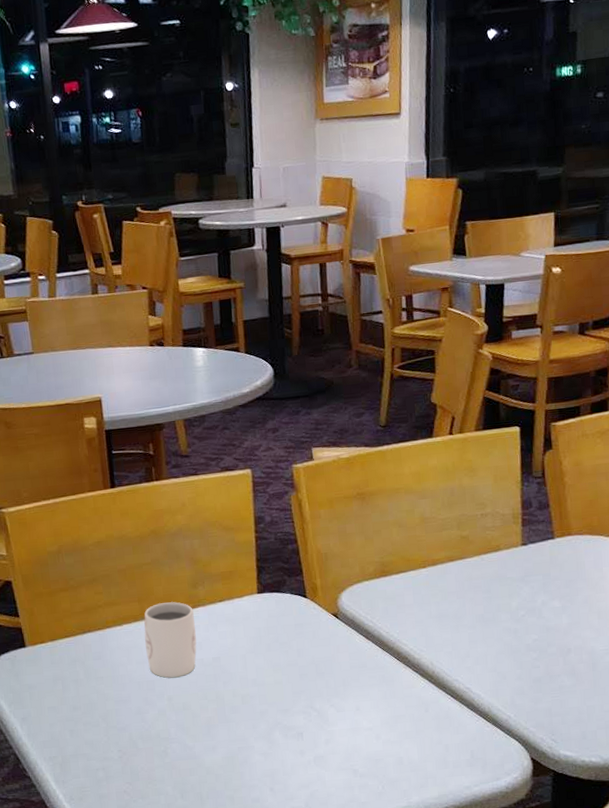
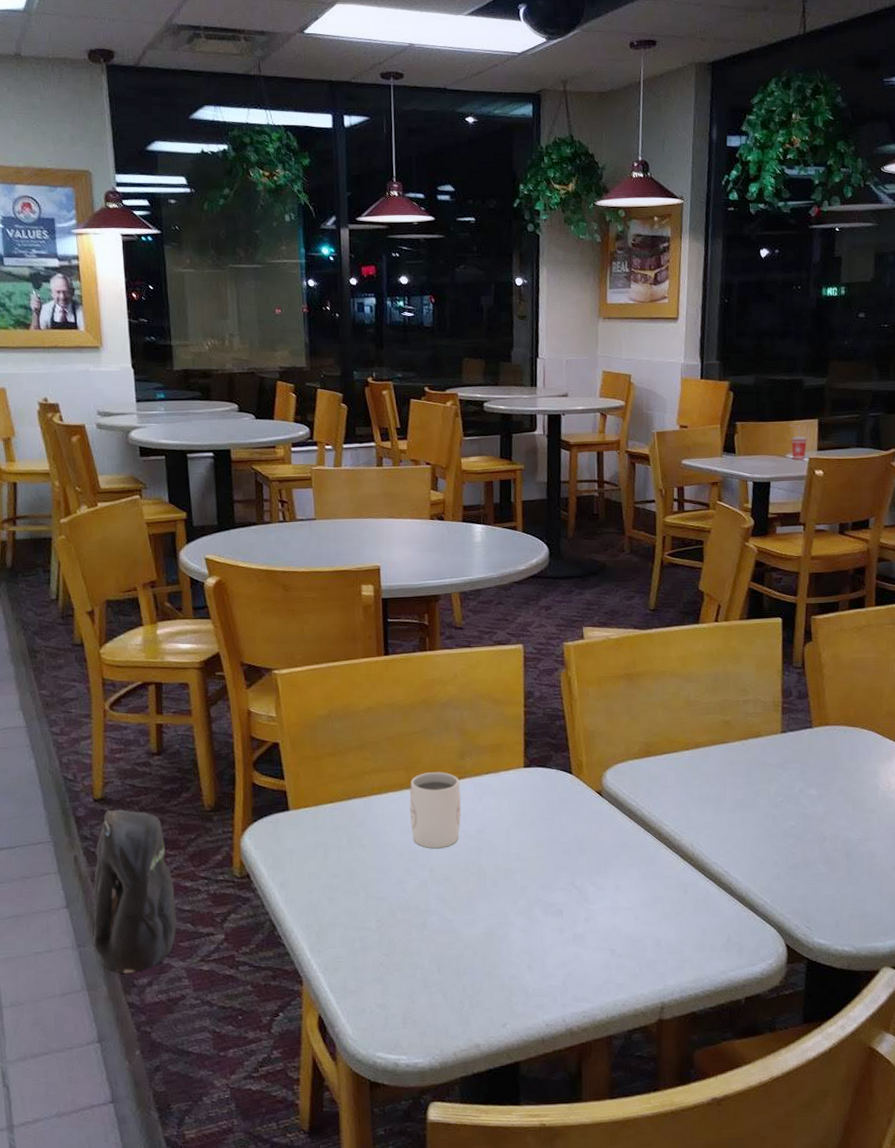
beverage cup: none [522,220,543,259] -> present [788,424,807,461]

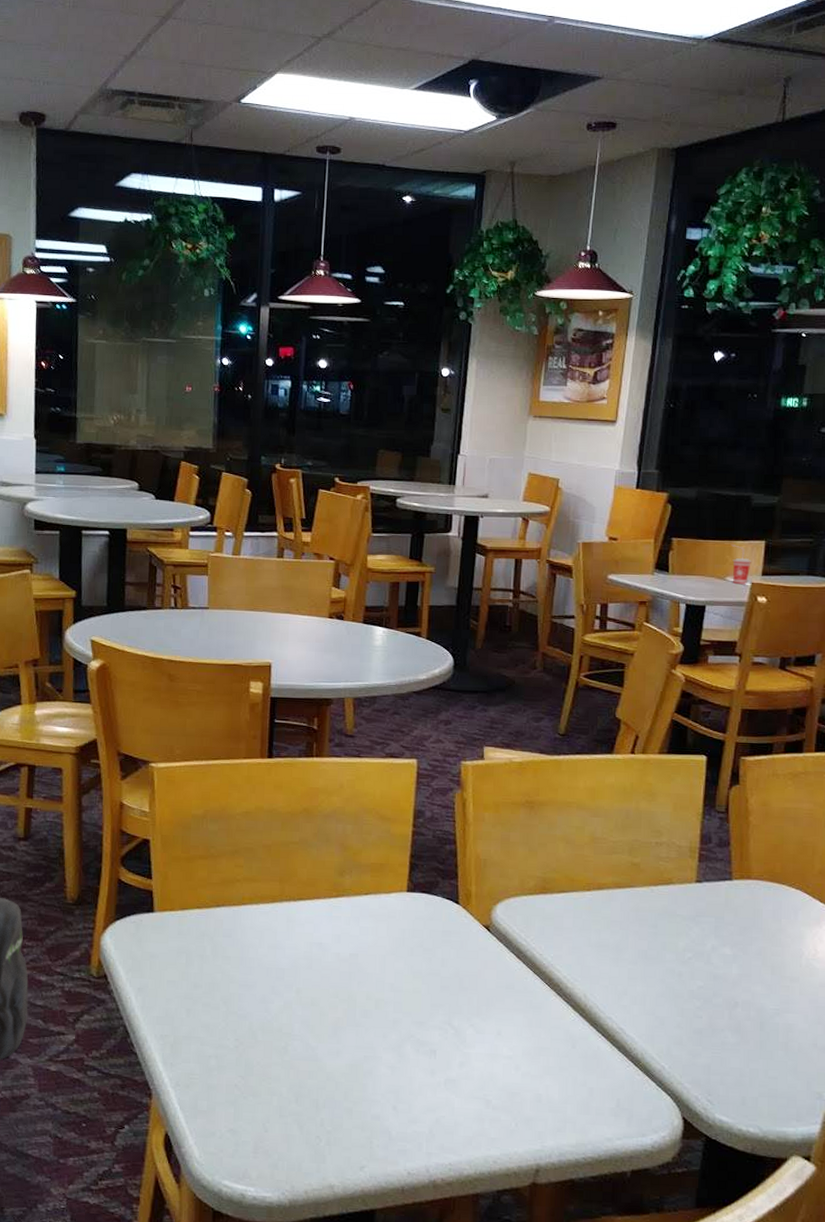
mug: present [409,771,461,849] -> none [280,886,336,970]

